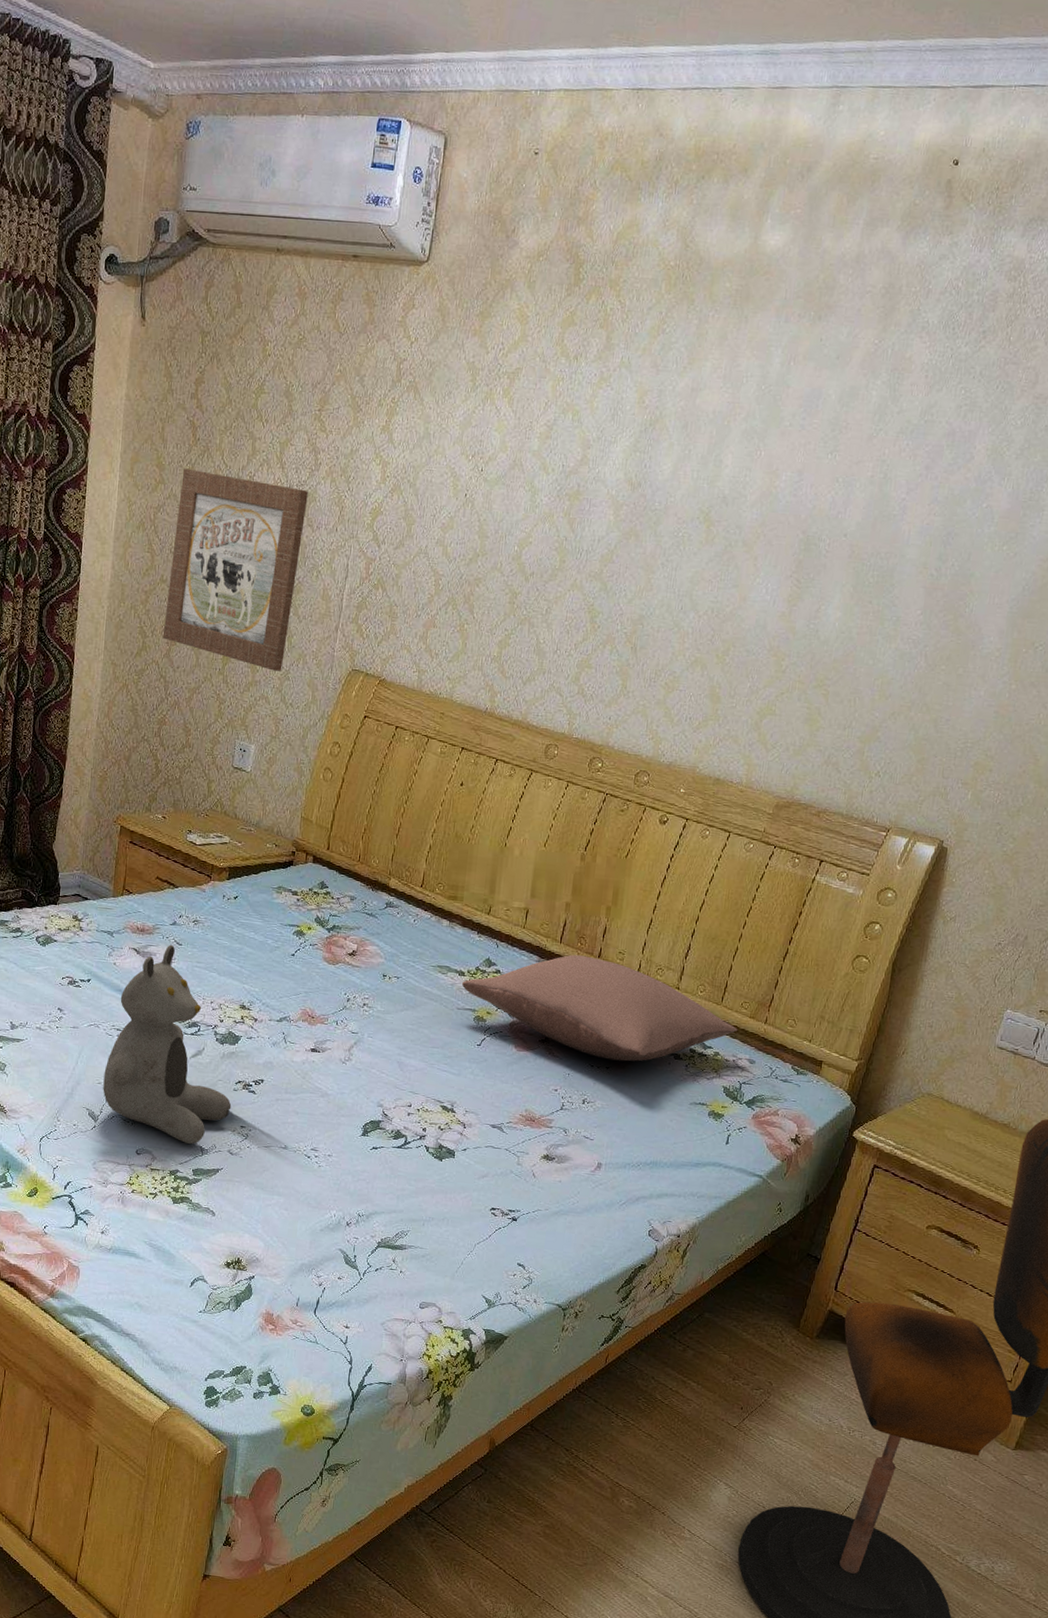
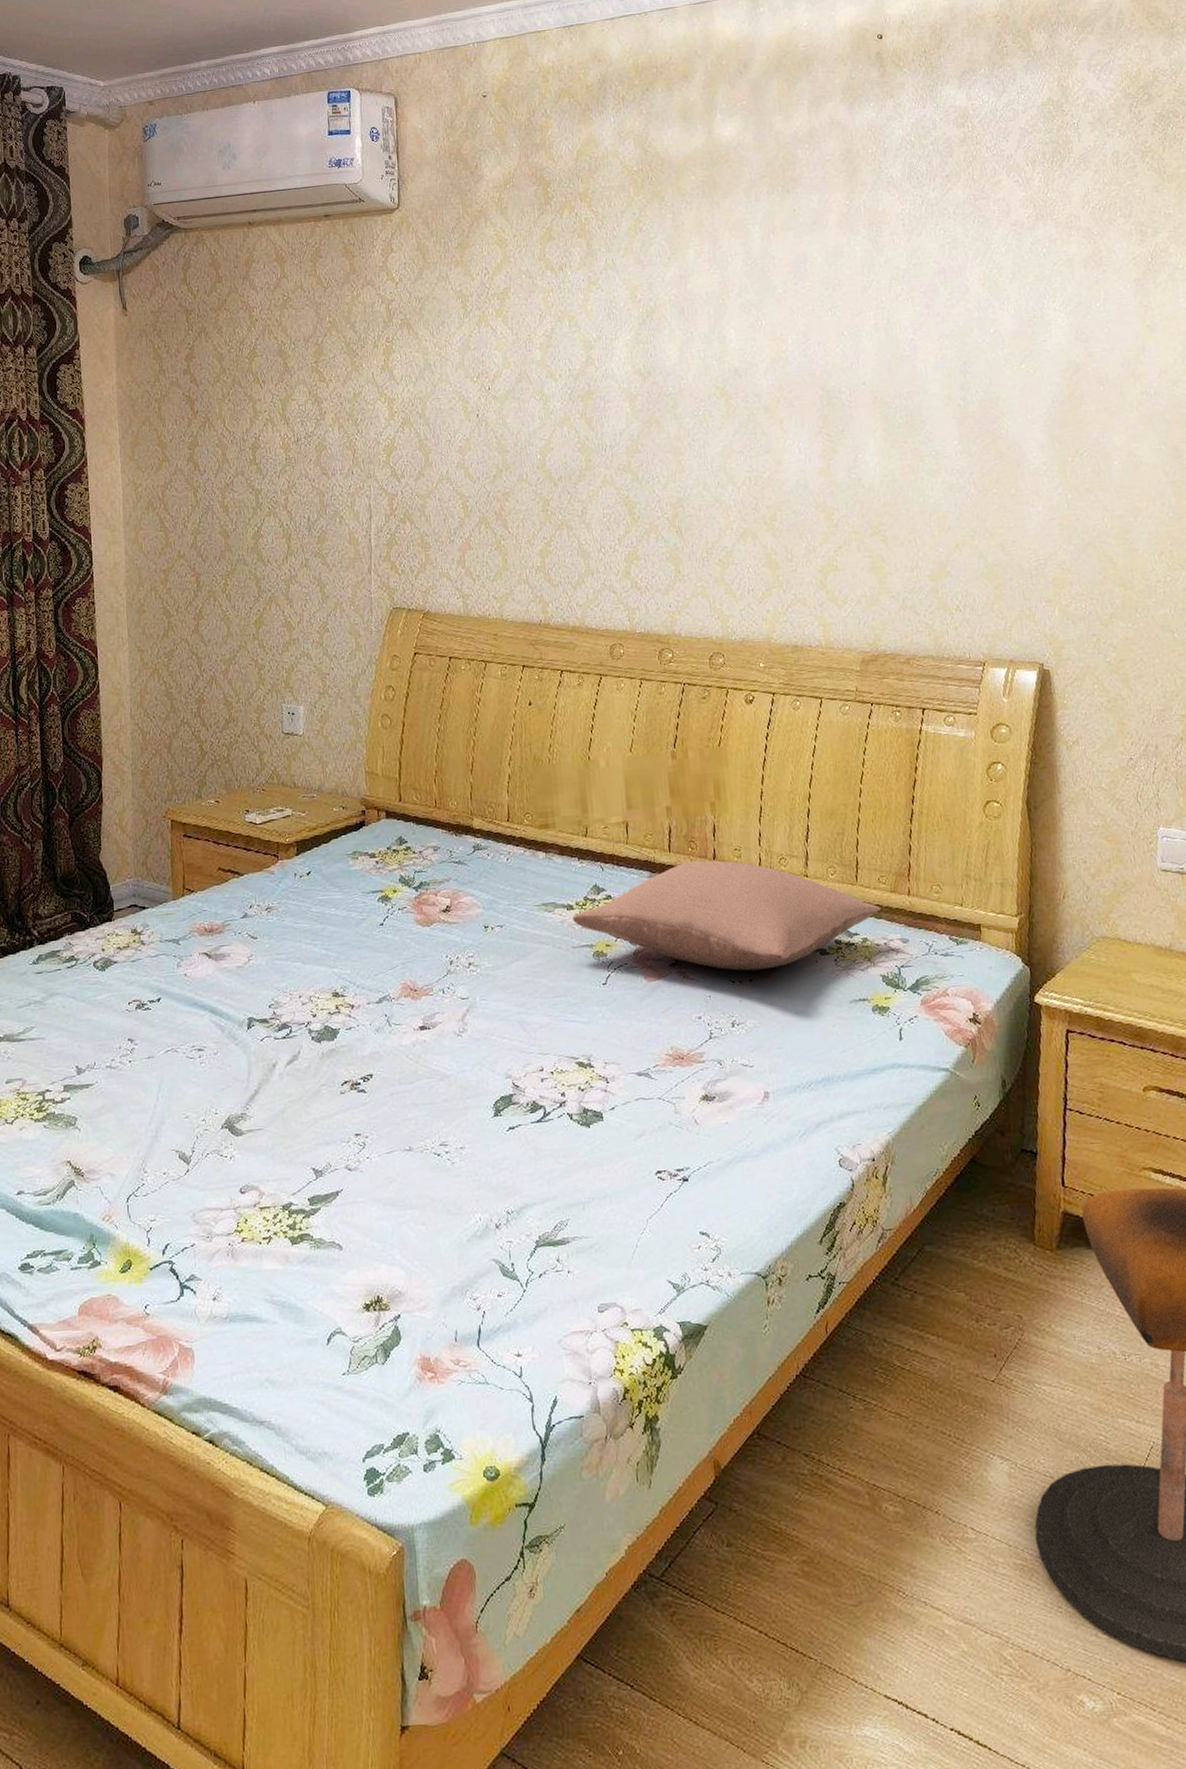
teddy bear: present [103,944,232,1144] -> none [190,940,341,1168]
wall art: present [162,468,308,672] -> none [185,440,320,626]

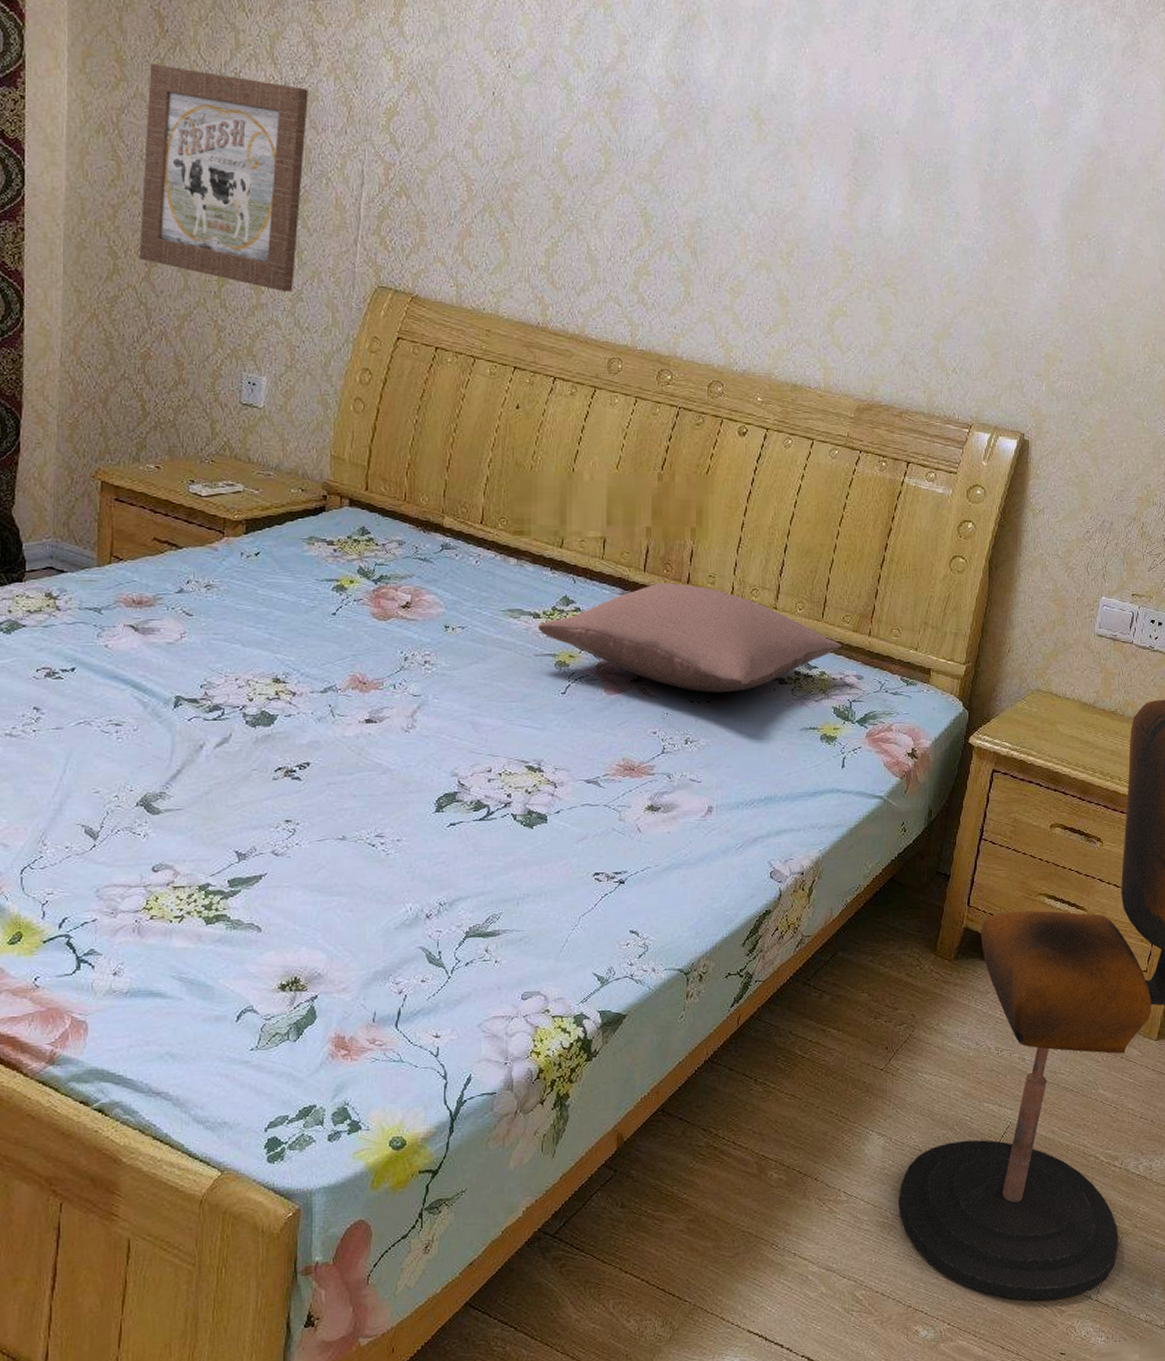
wall art: none [185,440,320,626] -> present [138,63,308,292]

